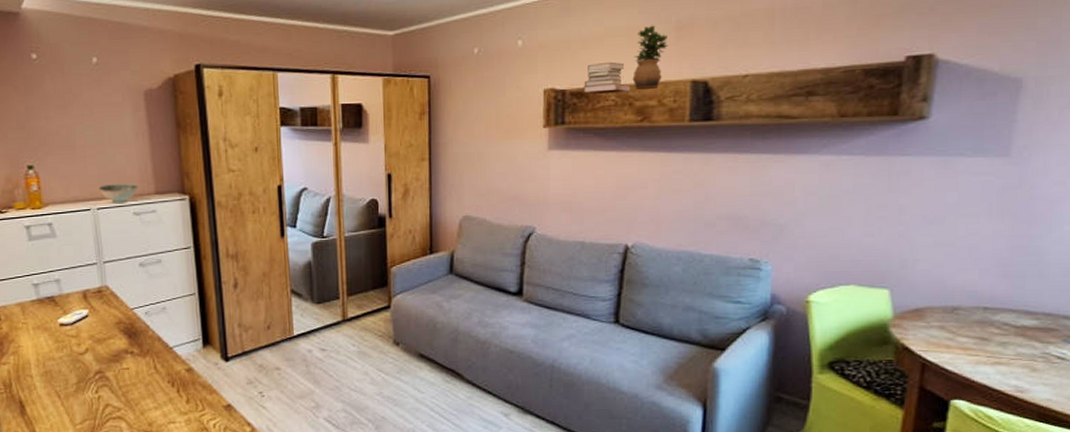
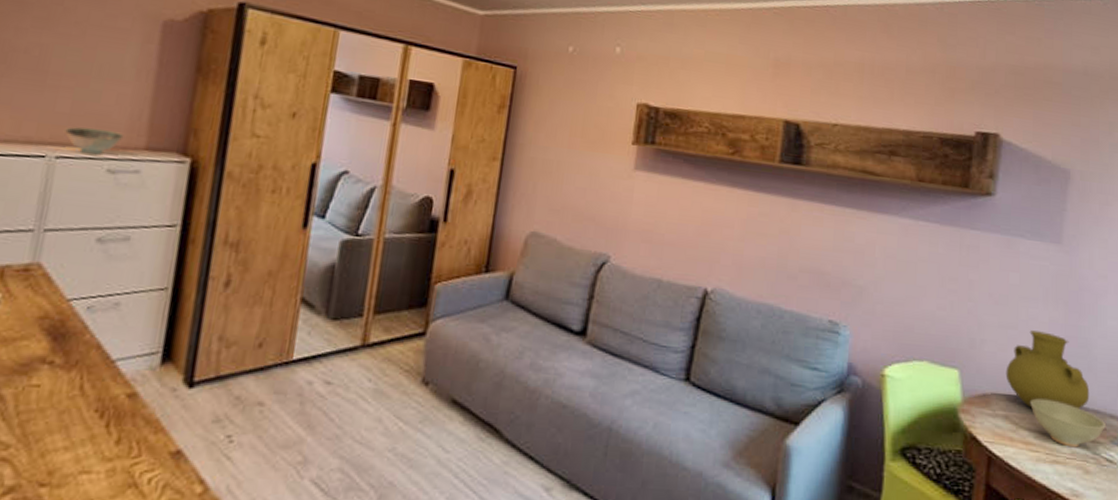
books: present [584,61,631,94] -> none [678,85,725,122]
potted plant: present [632,25,669,91] -> none [727,57,765,123]
vase: none [941,245,1040,317] -> present [1005,330,1090,410]
bowl: none [970,307,1058,349] -> present [1030,398,1106,448]

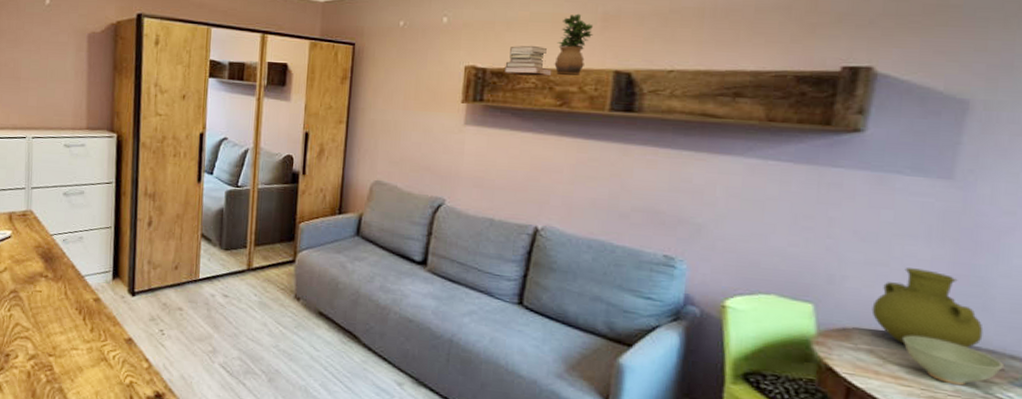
bowl: present [63,127,124,157] -> none [34,115,72,136]
books: none [678,85,725,122] -> present [504,45,552,77]
potted plant: none [727,57,765,123] -> present [554,14,594,76]

